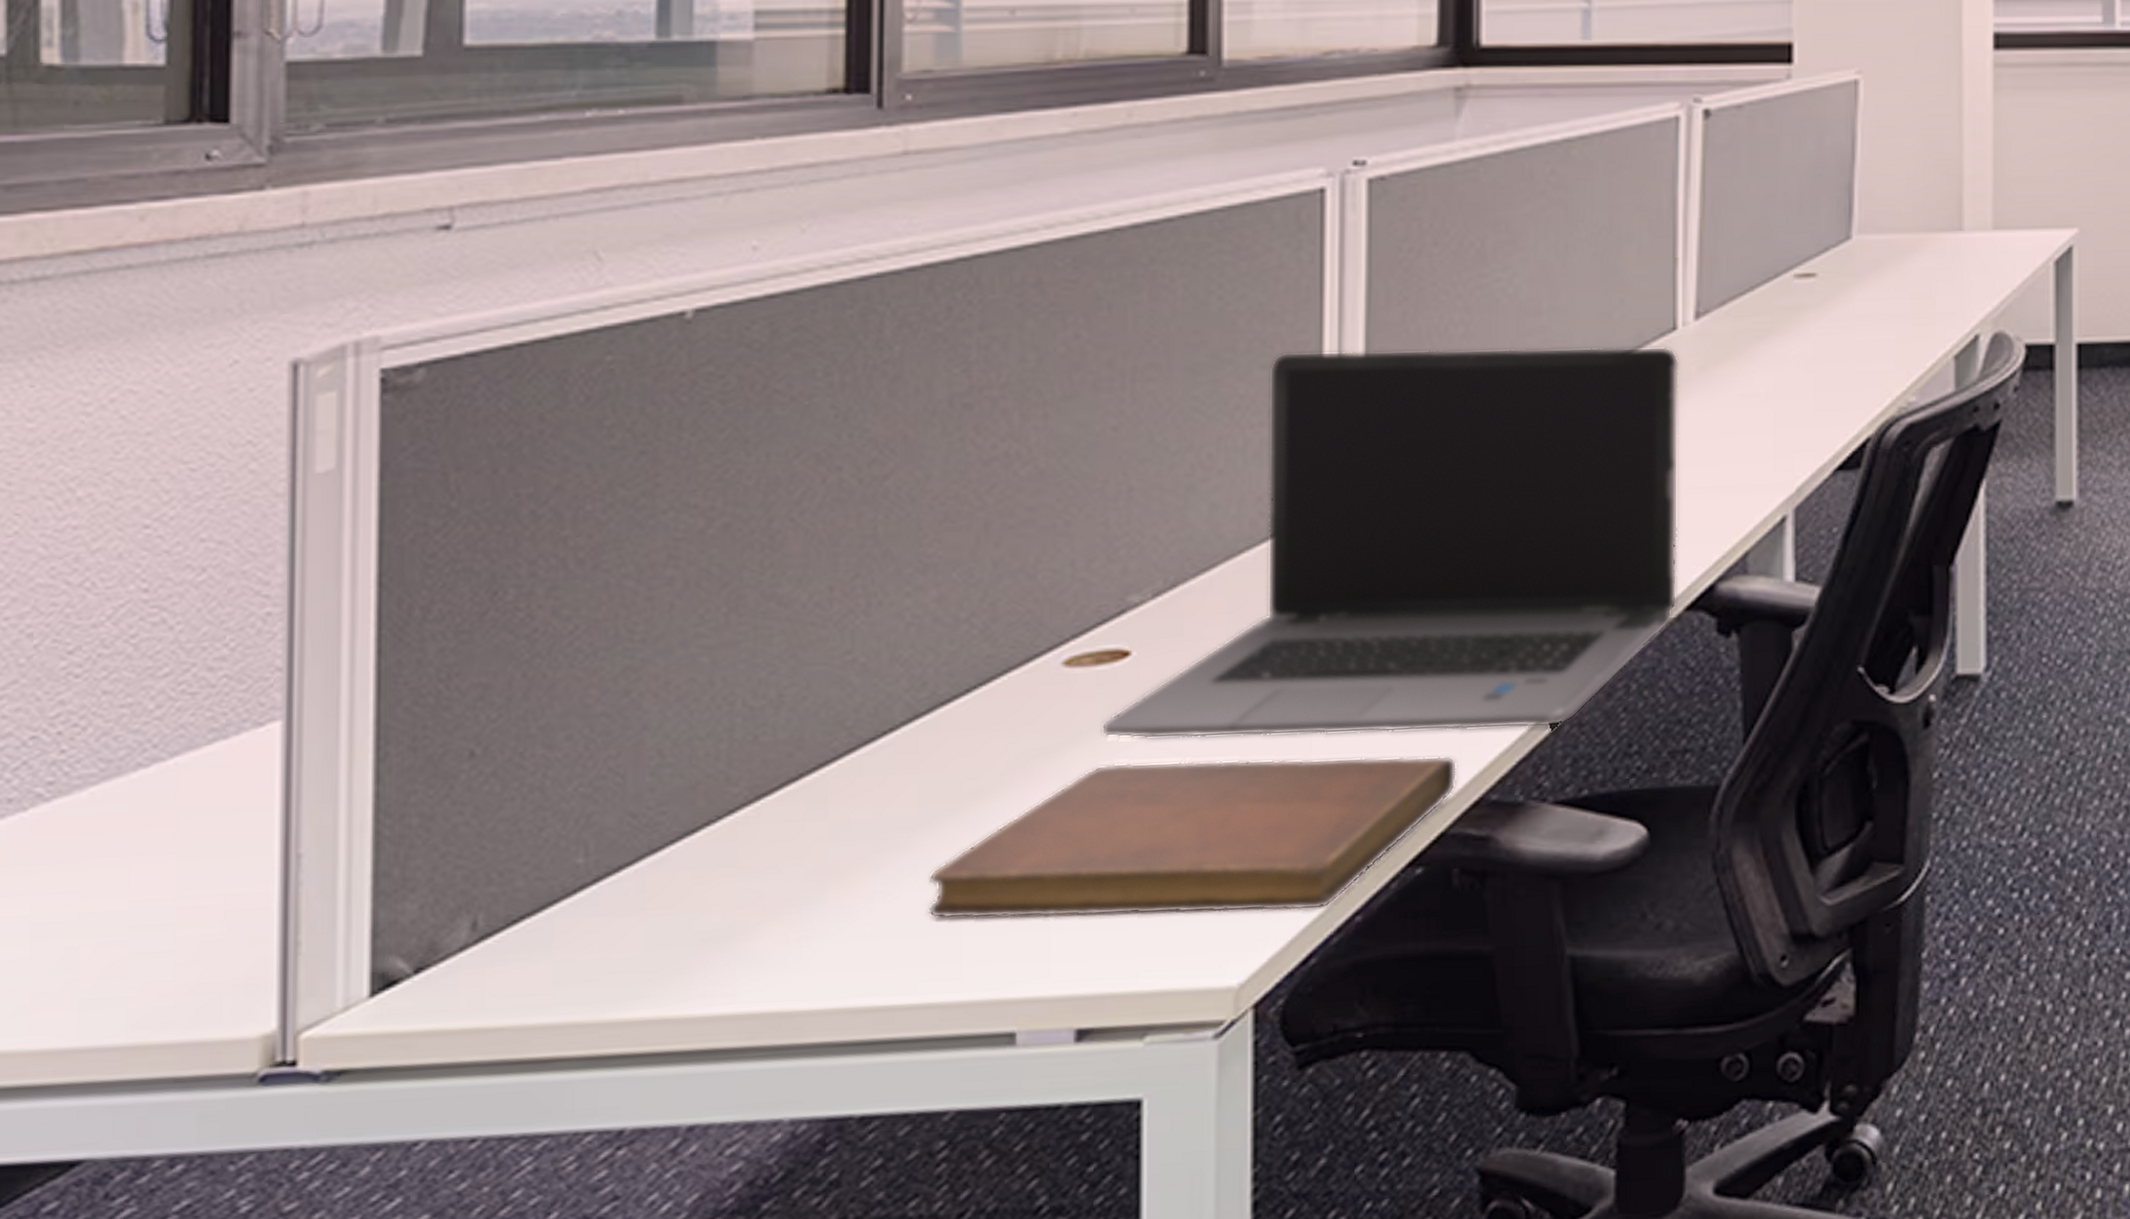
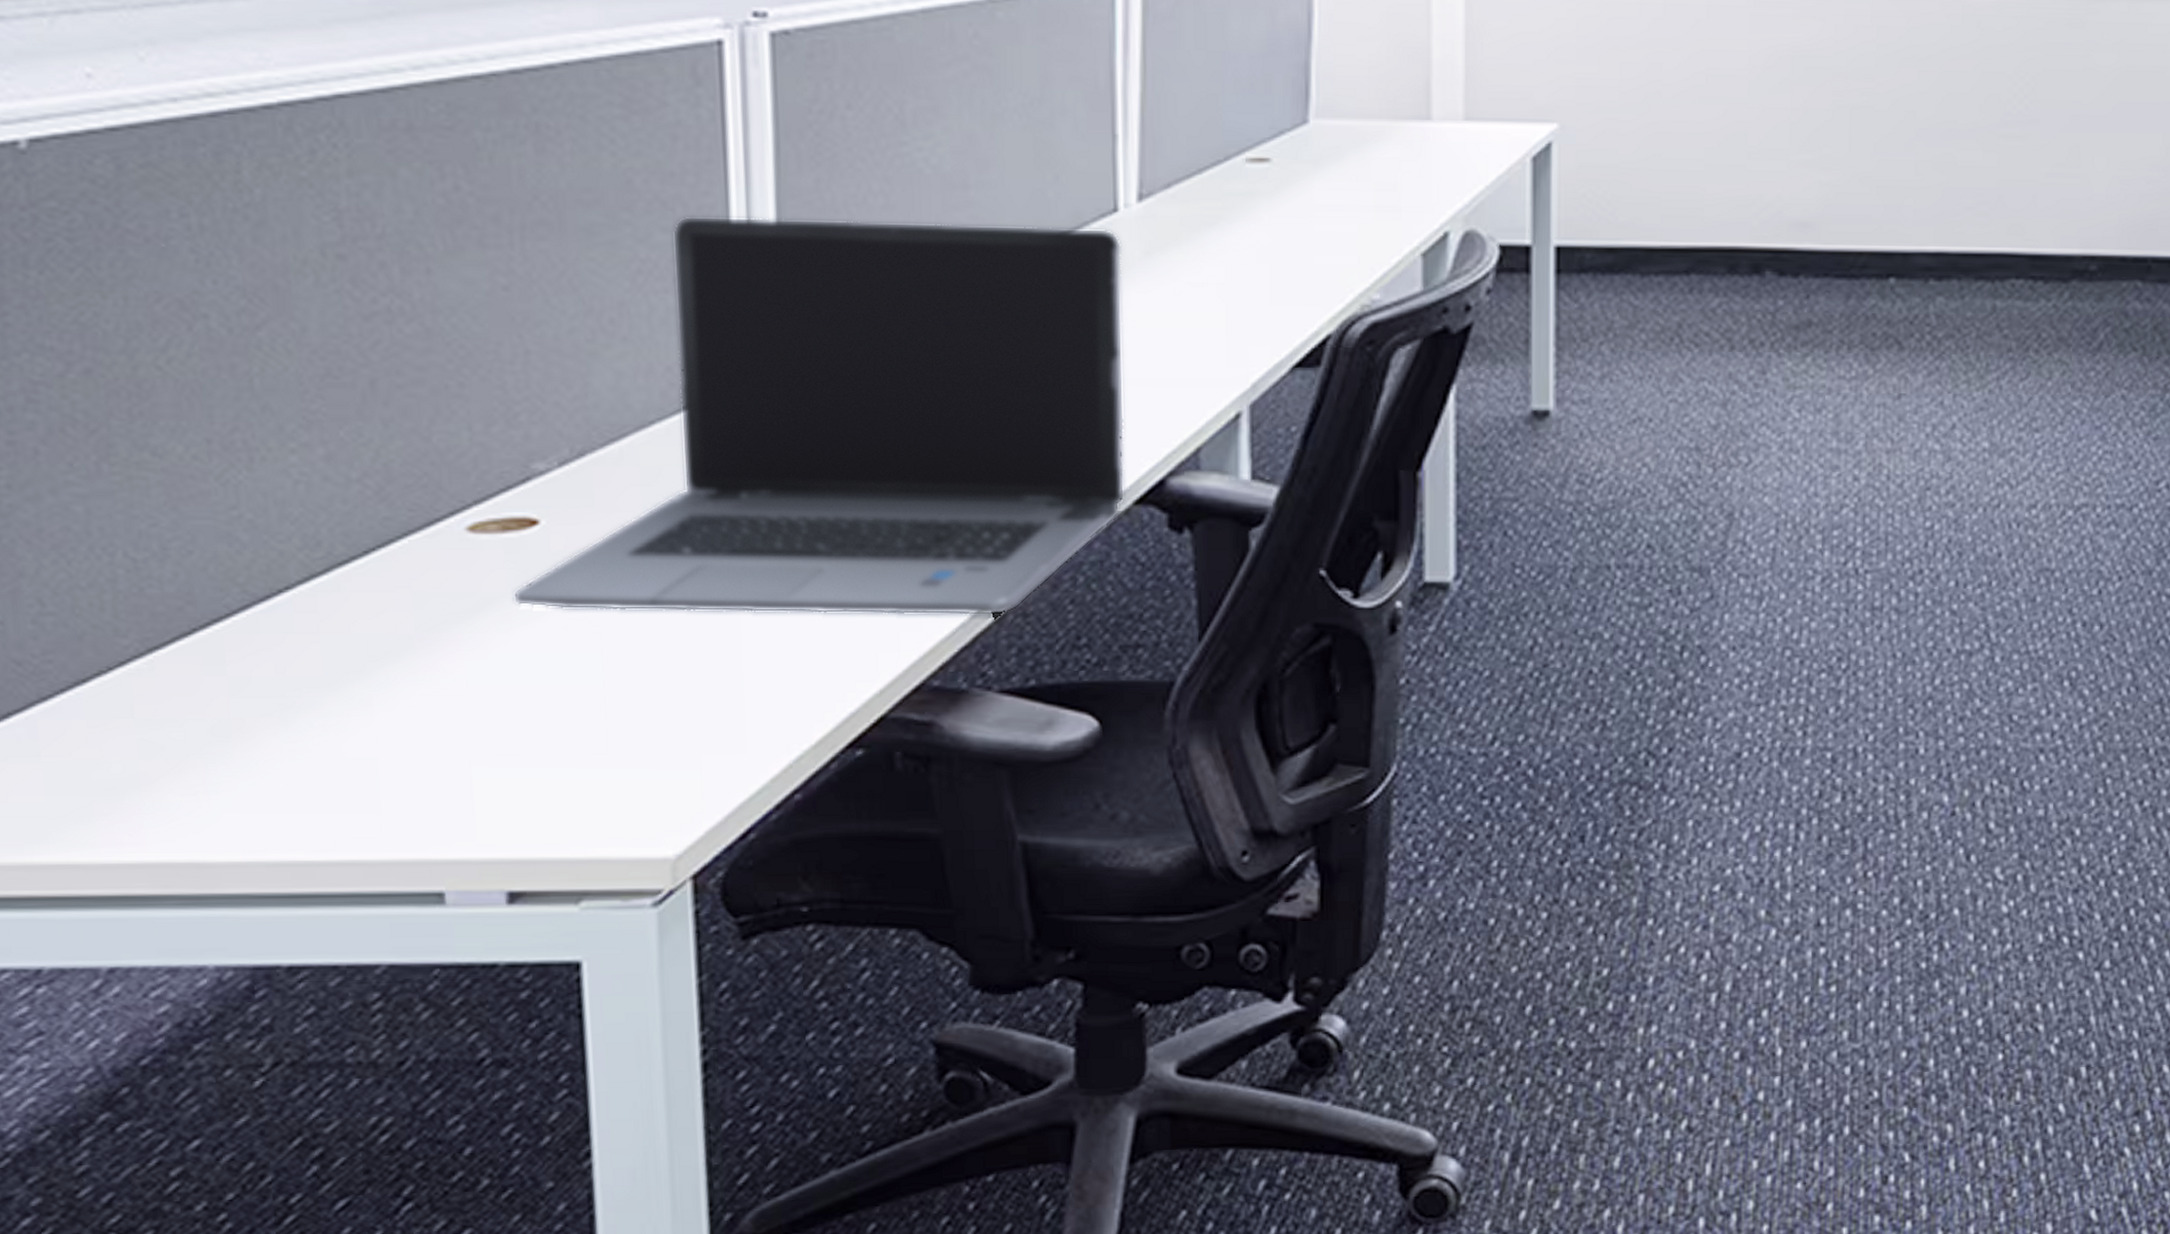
notebook: present [928,755,1458,919] -> none [340,632,896,786]

